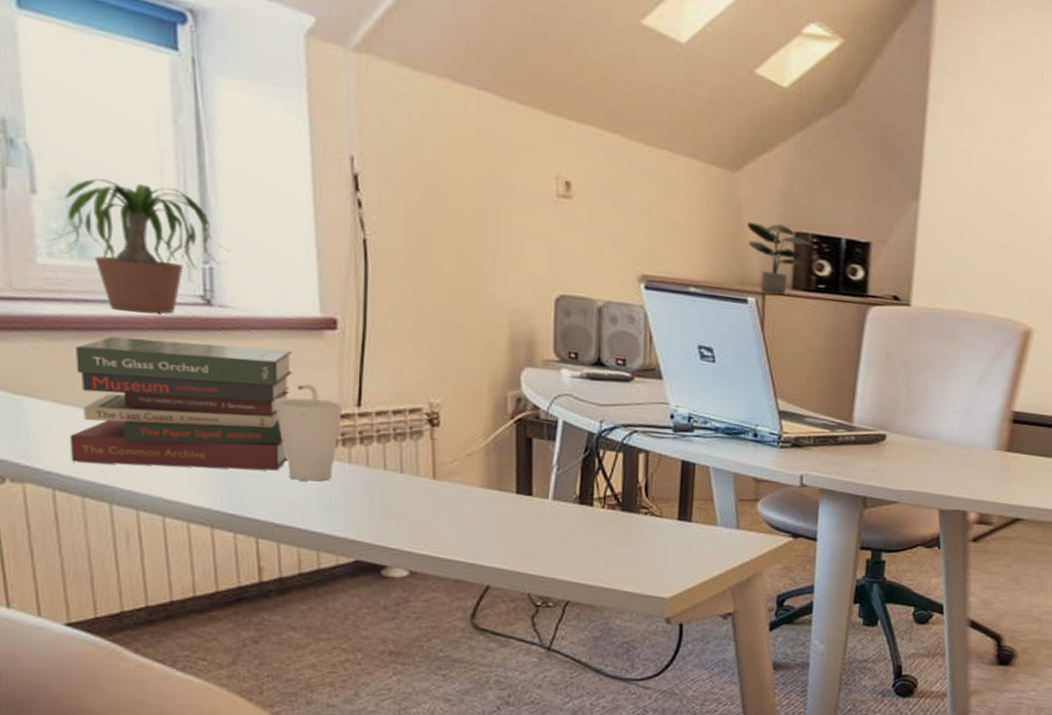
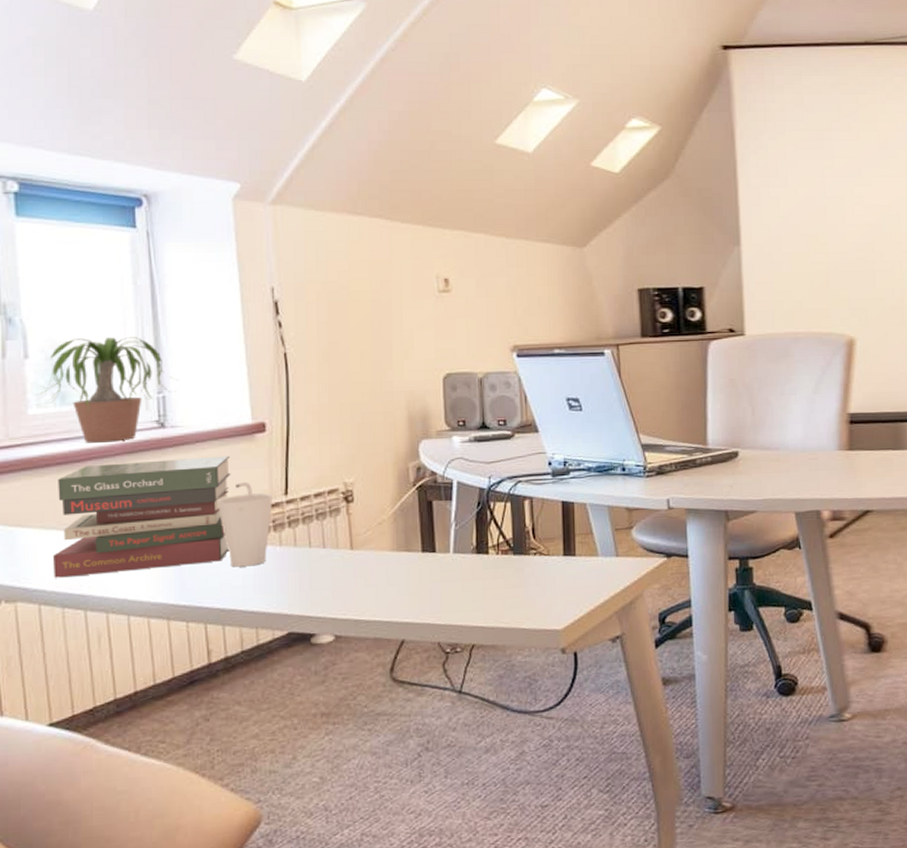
potted plant: present [748,221,815,296] -> none [598,285,657,345]

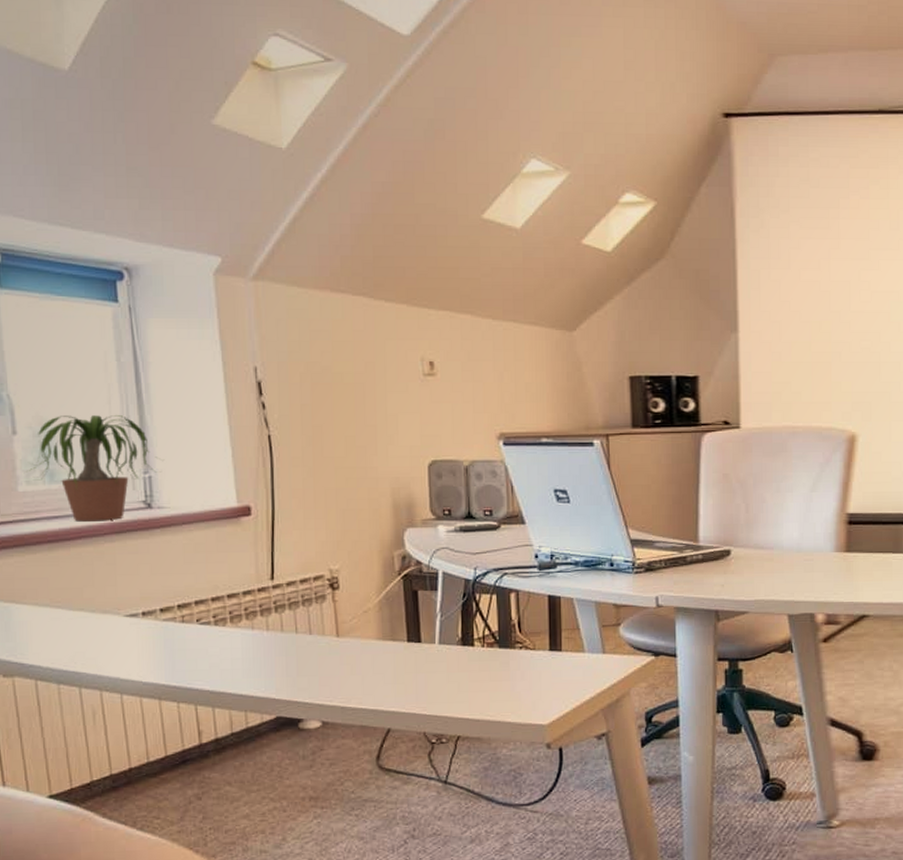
books: present [52,455,231,578] -> none [46,538,218,655]
cup: present [217,482,272,567] -> none [205,566,259,650]

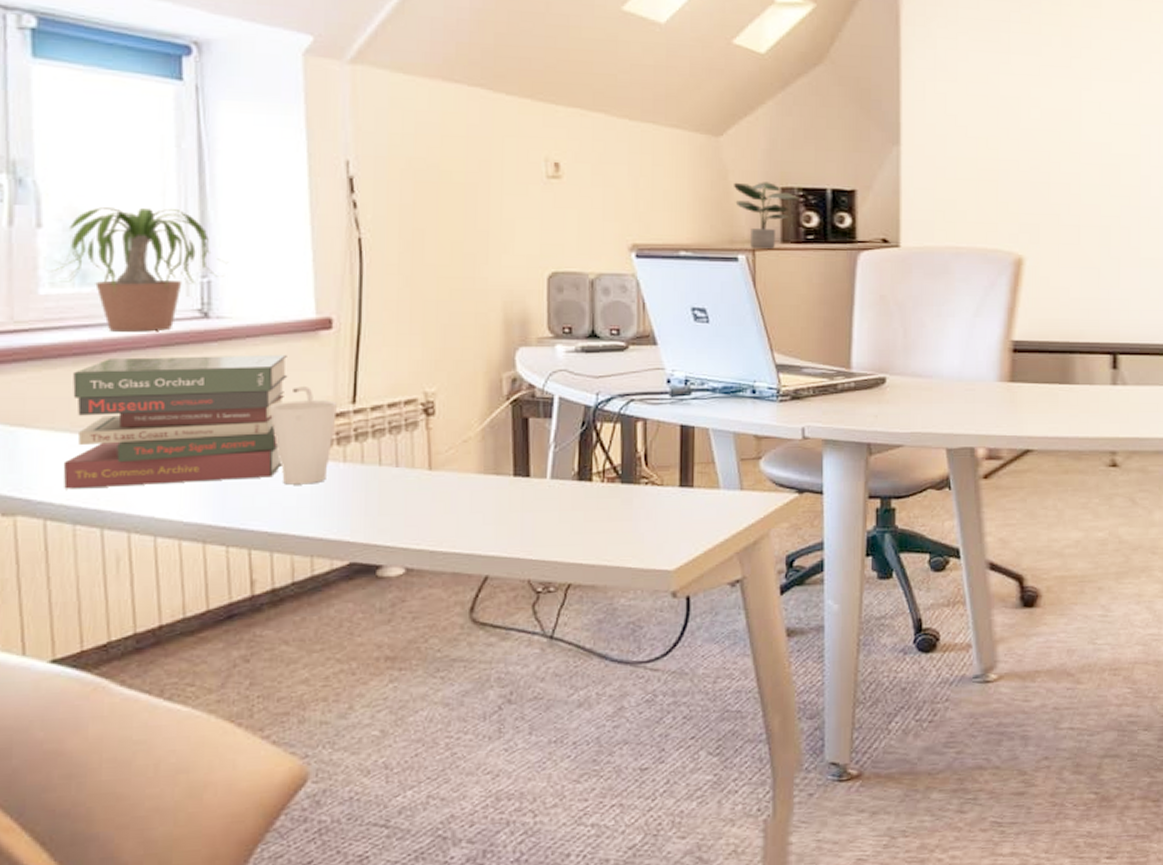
books: none [46,538,218,655] -> present [63,354,288,489]
cup: none [205,566,259,650] -> present [270,387,337,485]
potted plant: none [588,372,649,435] -> present [734,182,801,250]

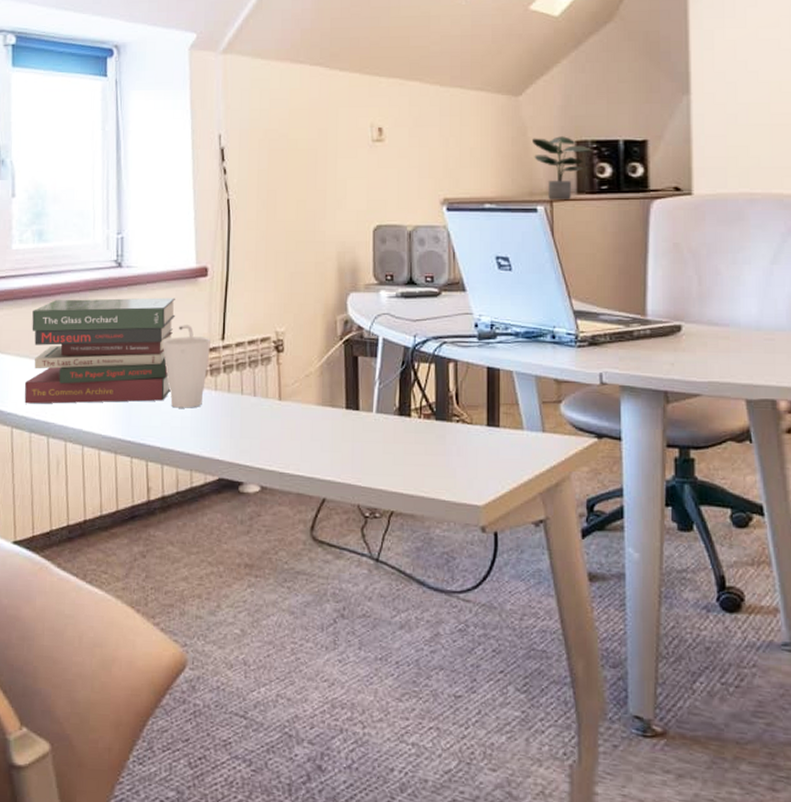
potted plant: present [51,207,227,332] -> none [20,180,135,279]

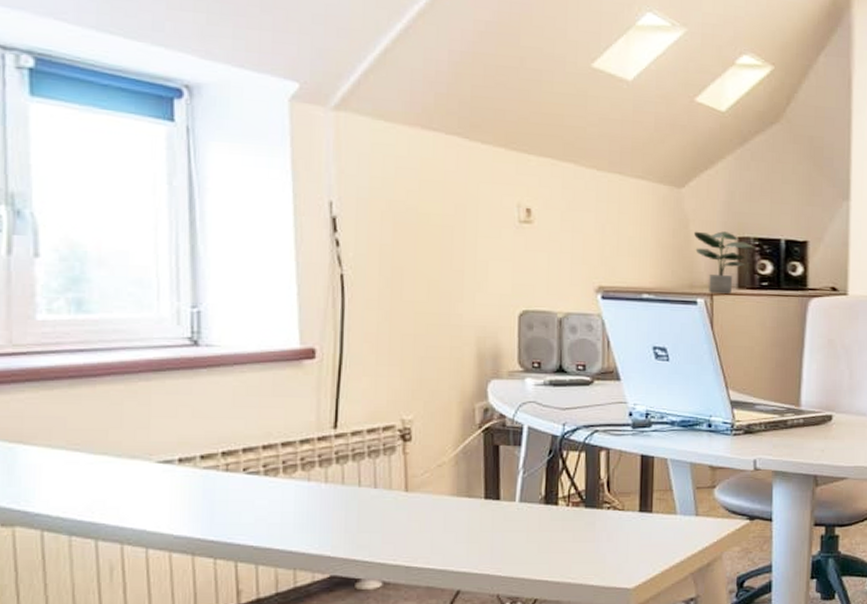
books: present [24,297,176,404] -> none [59,381,273,503]
cup: present [163,325,211,408] -> none [256,412,319,503]

